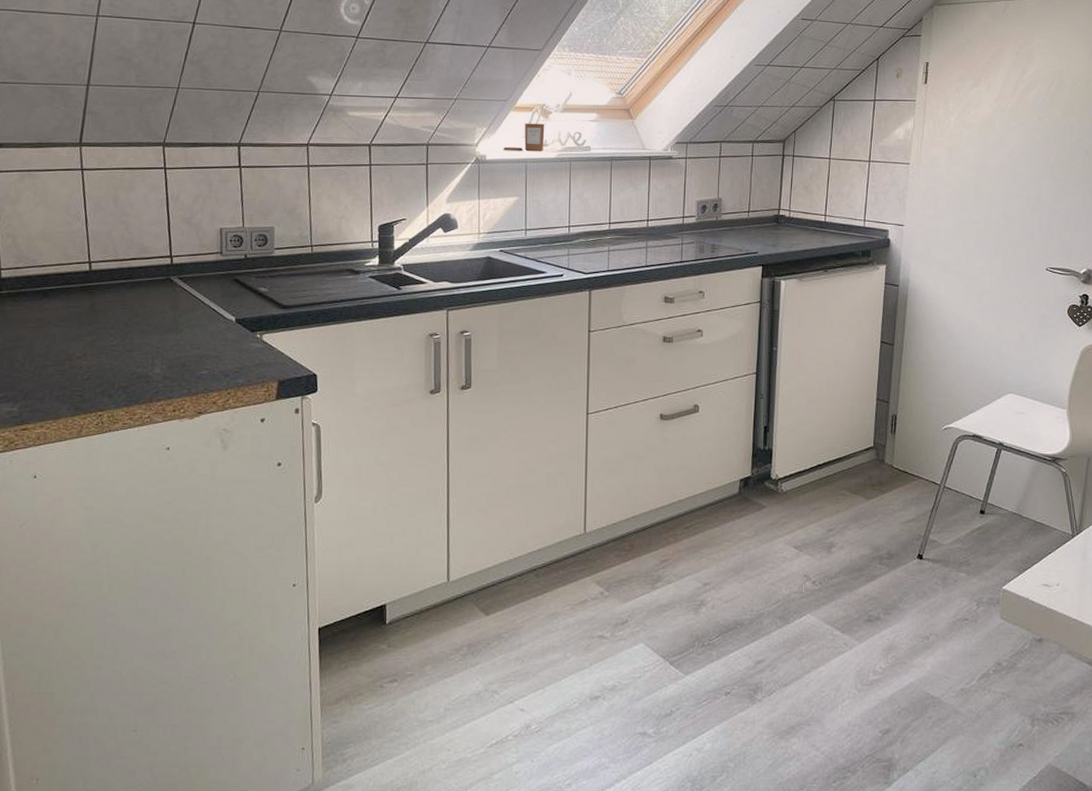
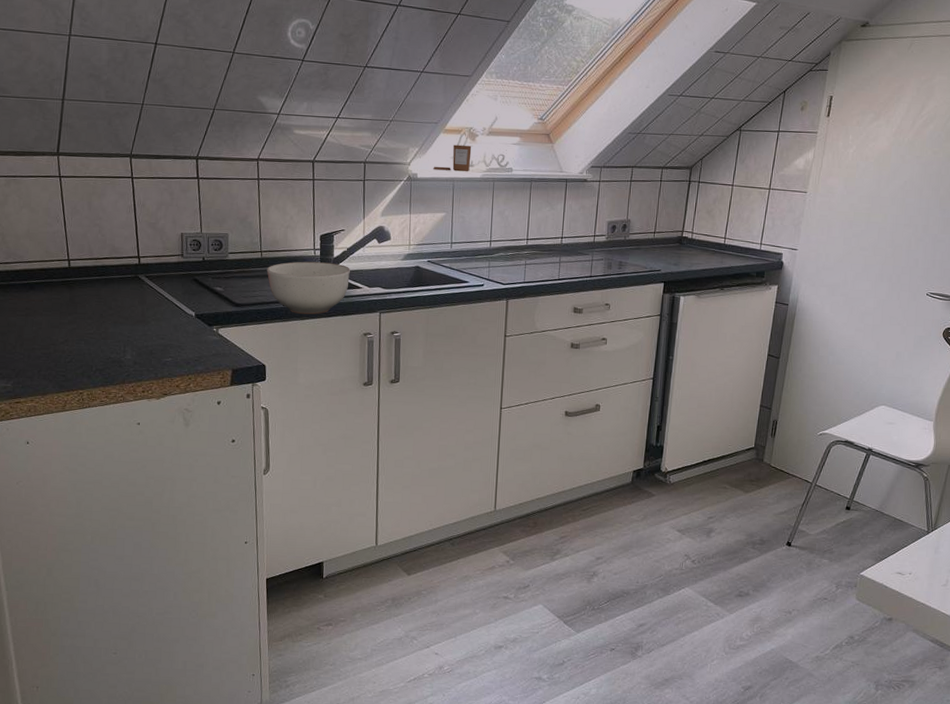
bowl: none [318,255,413,316] -> present [266,261,350,315]

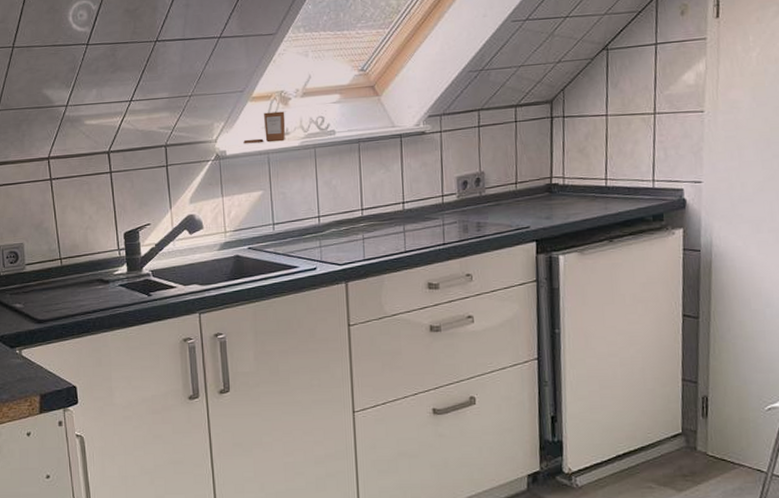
bowl: present [266,261,350,315] -> none [68,262,161,325]

